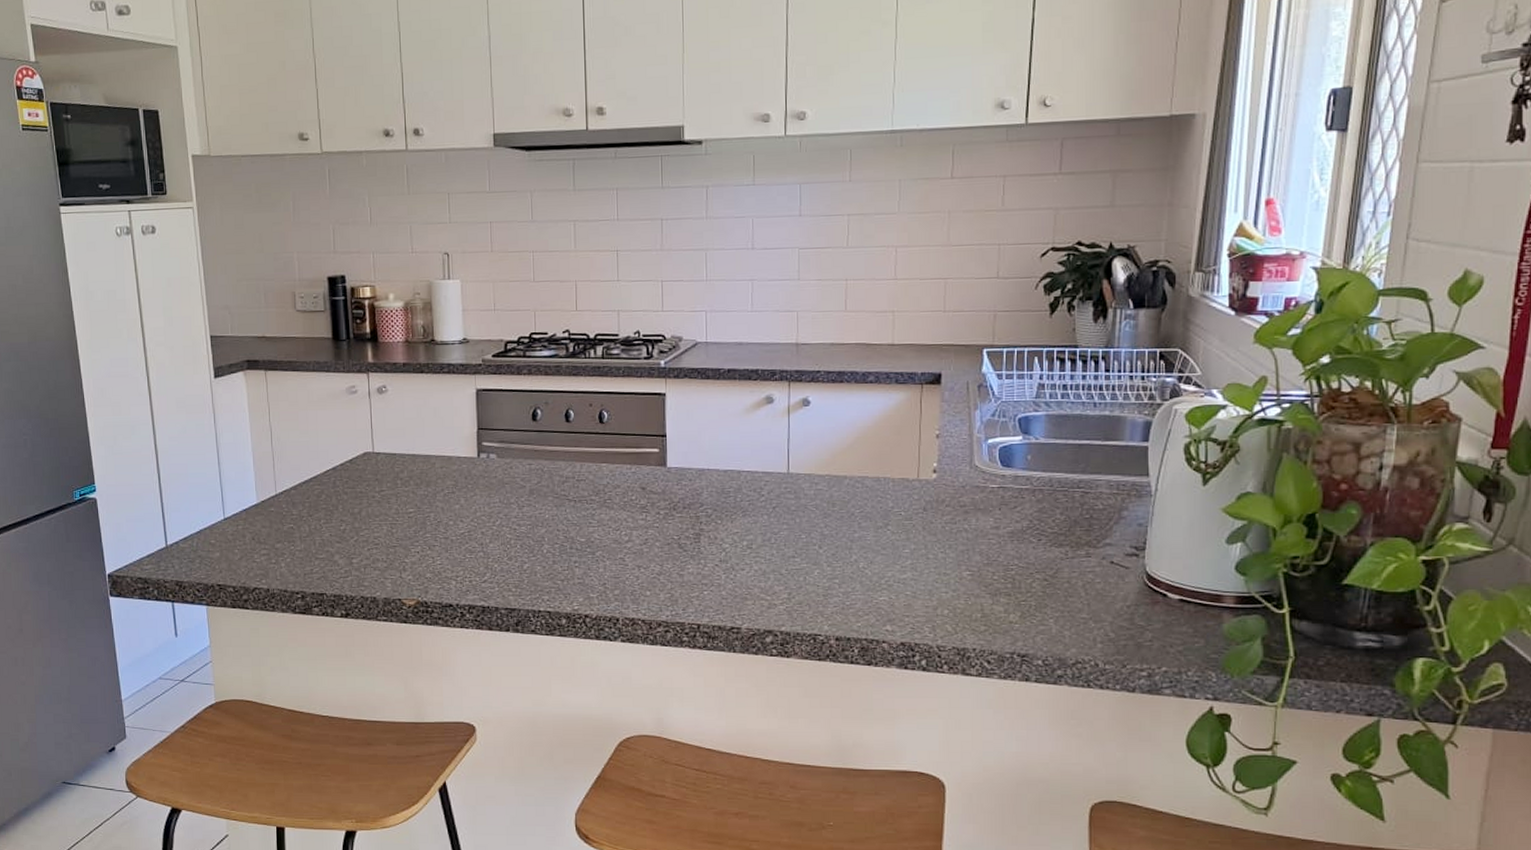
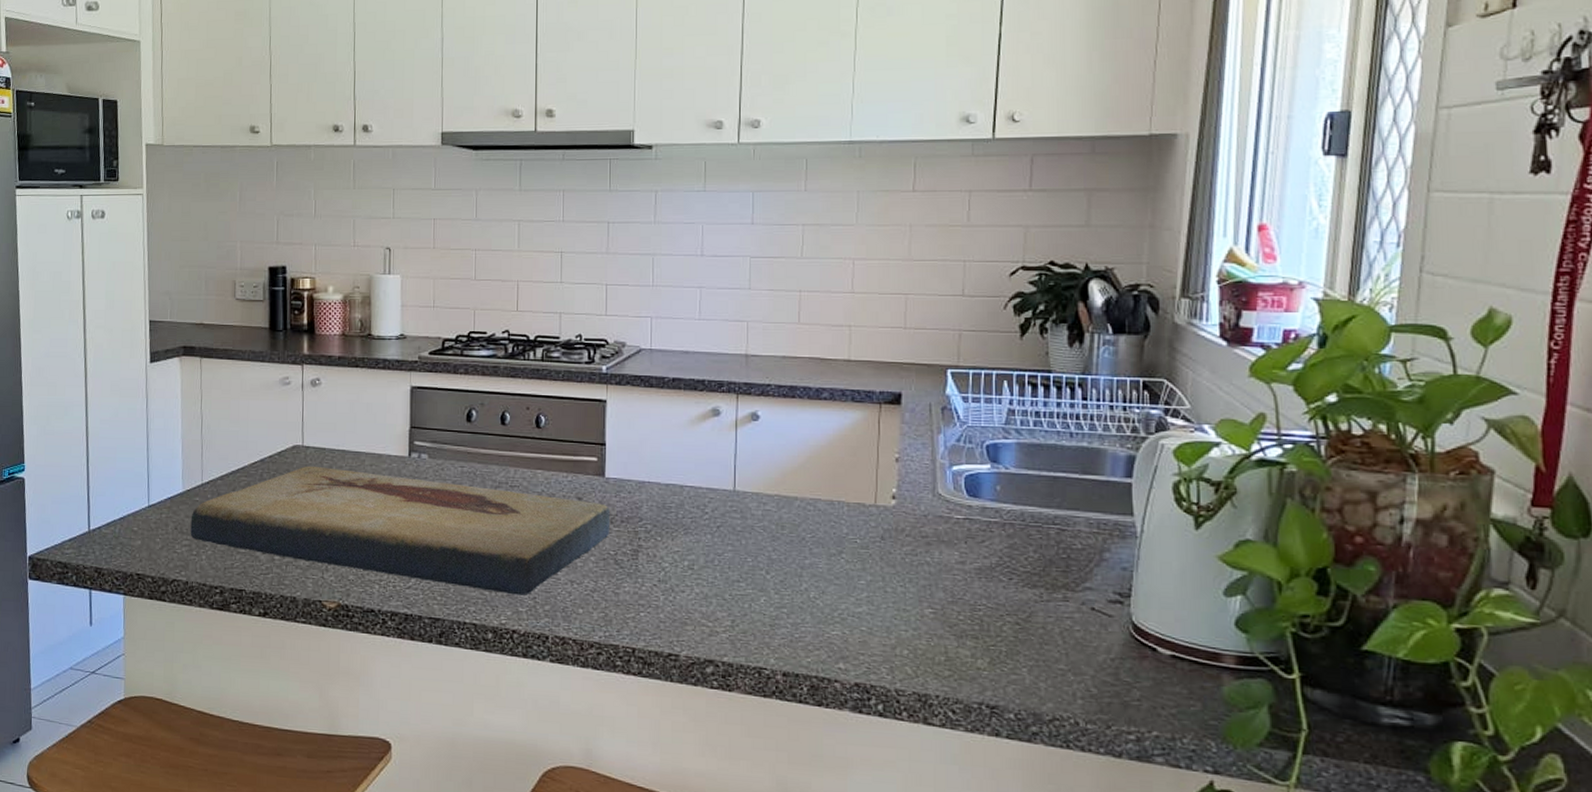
fish fossil: none [267,471,673,582] -> present [190,465,610,595]

